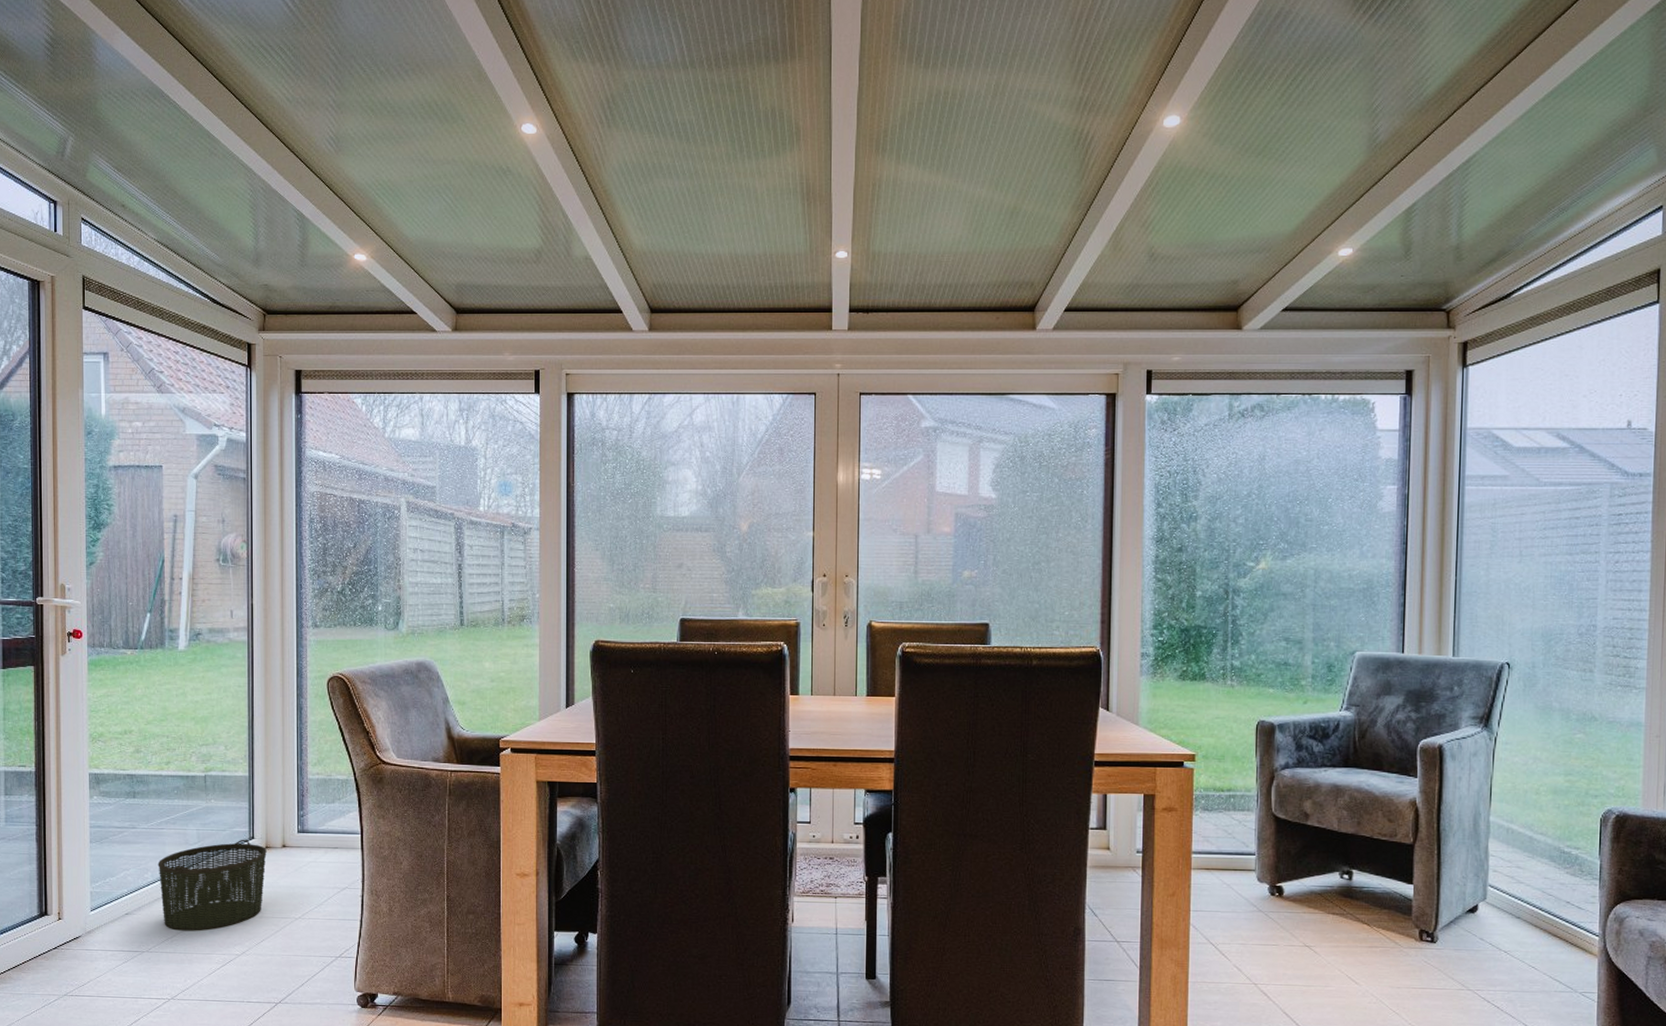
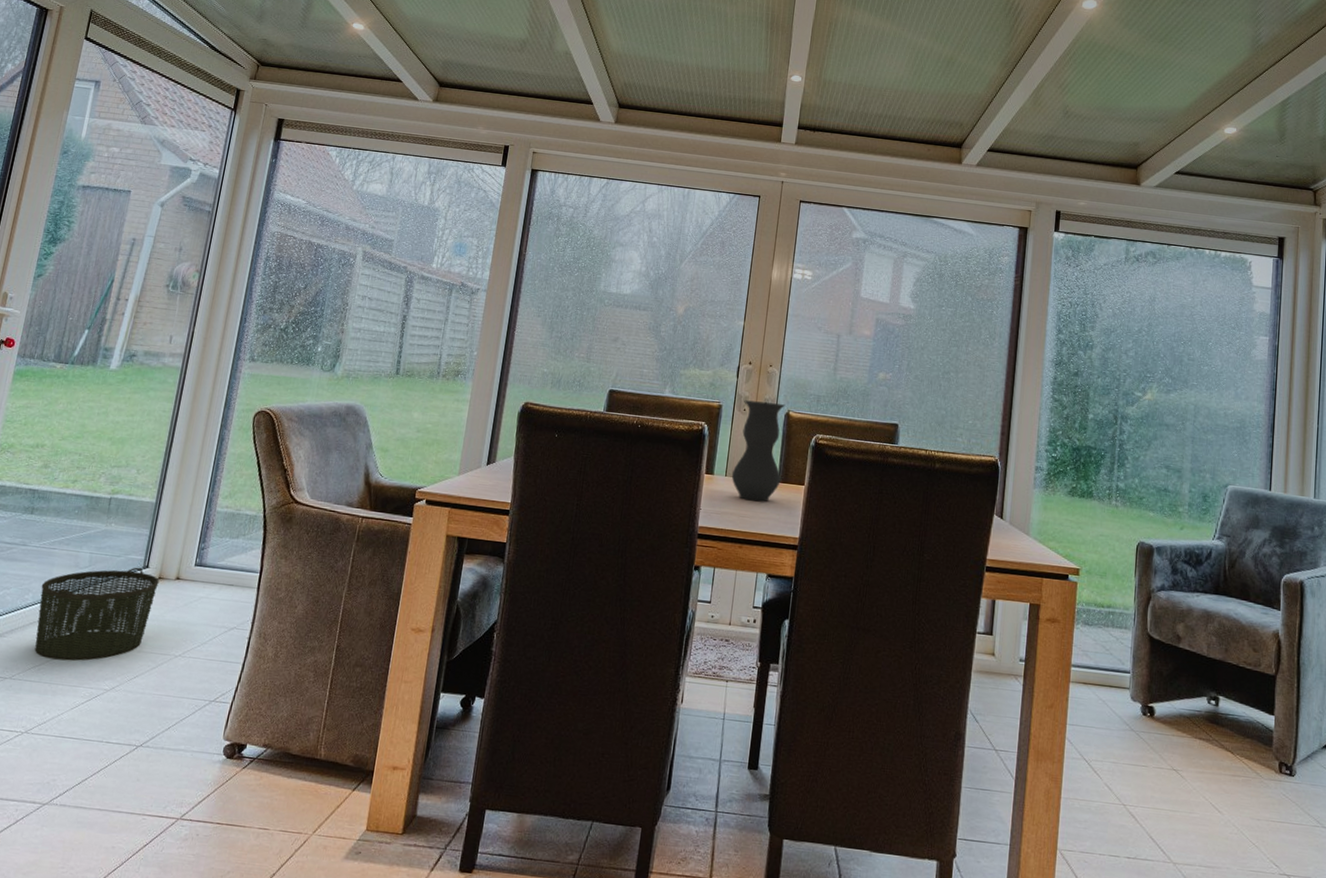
vase: none [817,615,870,718] -> present [731,400,786,502]

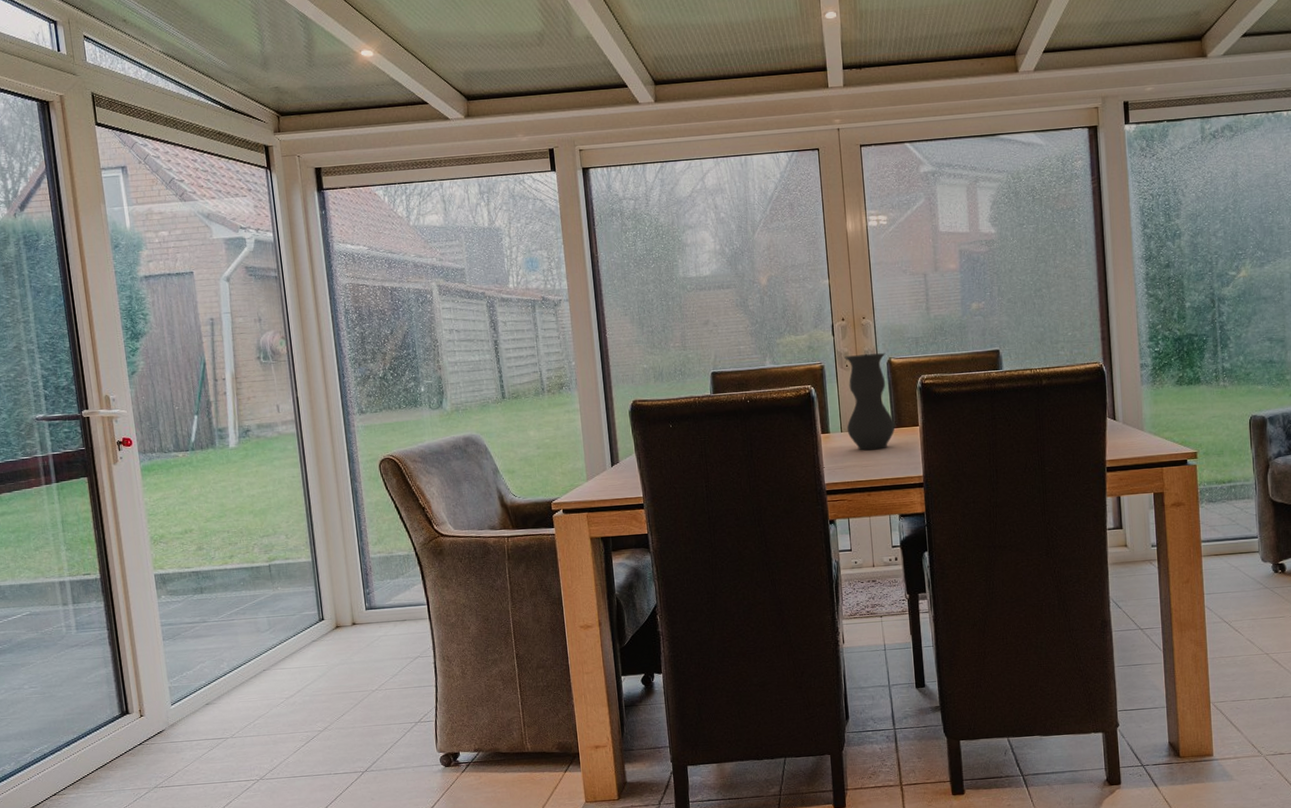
basket: present [34,567,159,660] -> none [232,621,339,714]

